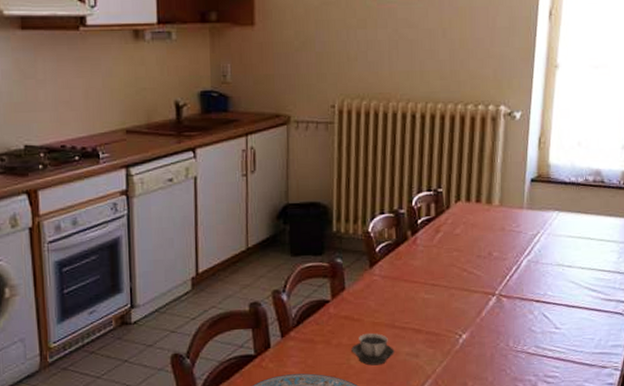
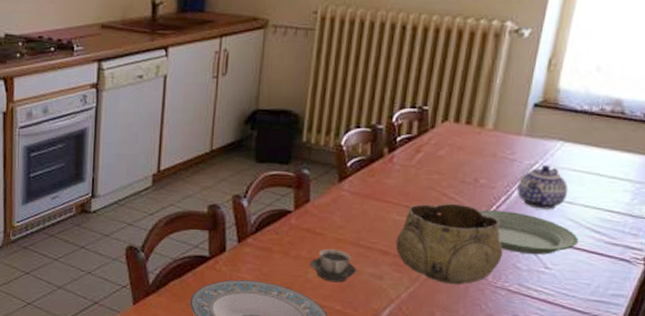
decorative bowl: none [426,277,519,354] -> present [395,203,503,285]
plate: none [495,280,581,318] -> present [479,210,579,255]
teapot: none [525,234,567,275] -> present [517,165,568,210]

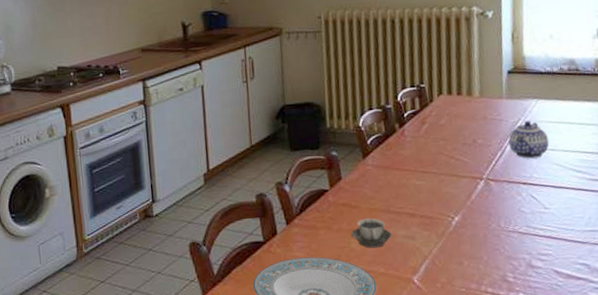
decorative bowl: present [395,203,503,285] -> none [419,163,508,235]
plate: present [479,210,579,255] -> none [482,164,567,199]

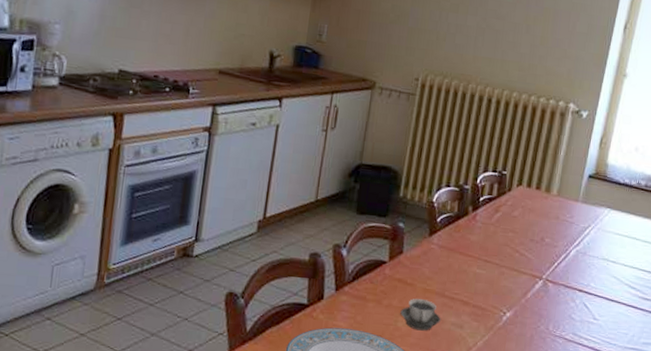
teapot: present [508,121,550,159] -> none [574,228,613,268]

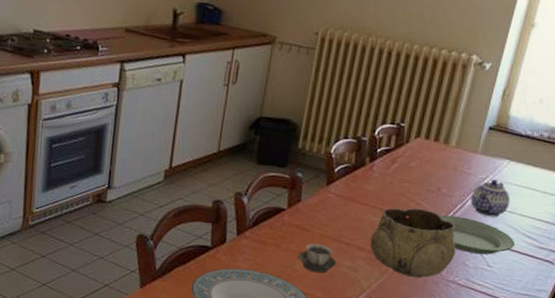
decorative bowl: none [475,259,562,334] -> present [370,208,456,278]
plate: none [544,266,620,307] -> present [439,215,516,255]
teapot: none [574,228,613,268] -> present [470,179,511,217]

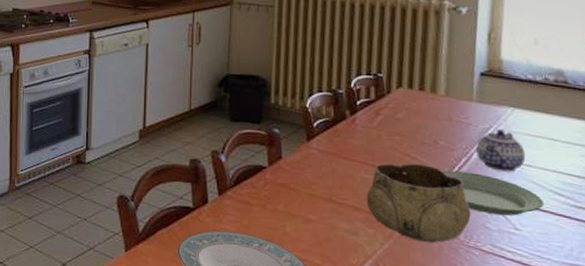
cup: present [298,243,337,273] -> none [287,203,332,237]

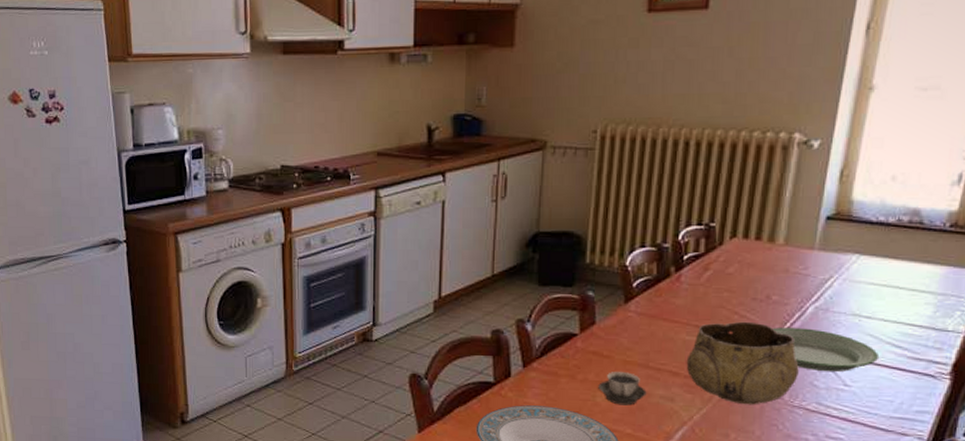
cup: none [287,203,332,237] -> present [598,371,647,406]
teapot: present [476,129,526,172] -> none [812,279,866,325]

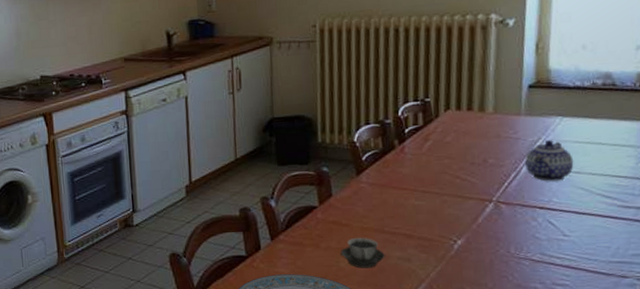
decorative bowl: present [686,321,799,405] -> none [418,184,521,260]
plate: present [772,327,880,372] -> none [492,186,592,225]
teapot: none [812,279,866,325] -> present [525,140,574,181]

